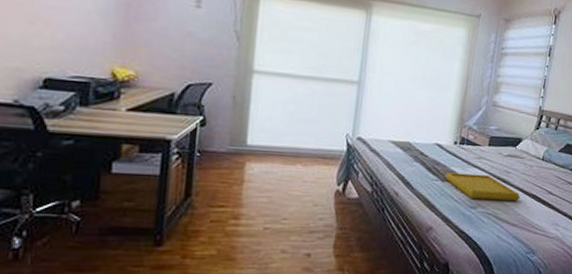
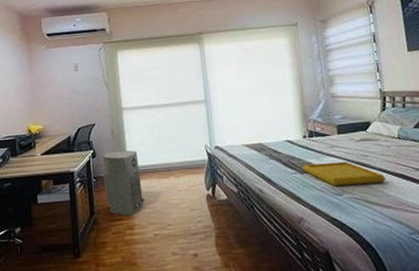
air purifier: none [209,122,262,204] -> present [102,150,145,216]

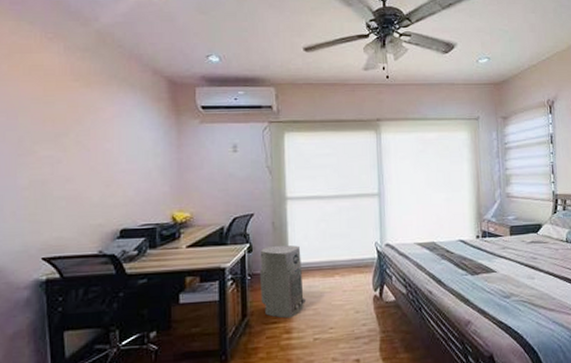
serving tray: present [303,161,386,186] -> none [474,263,552,289]

